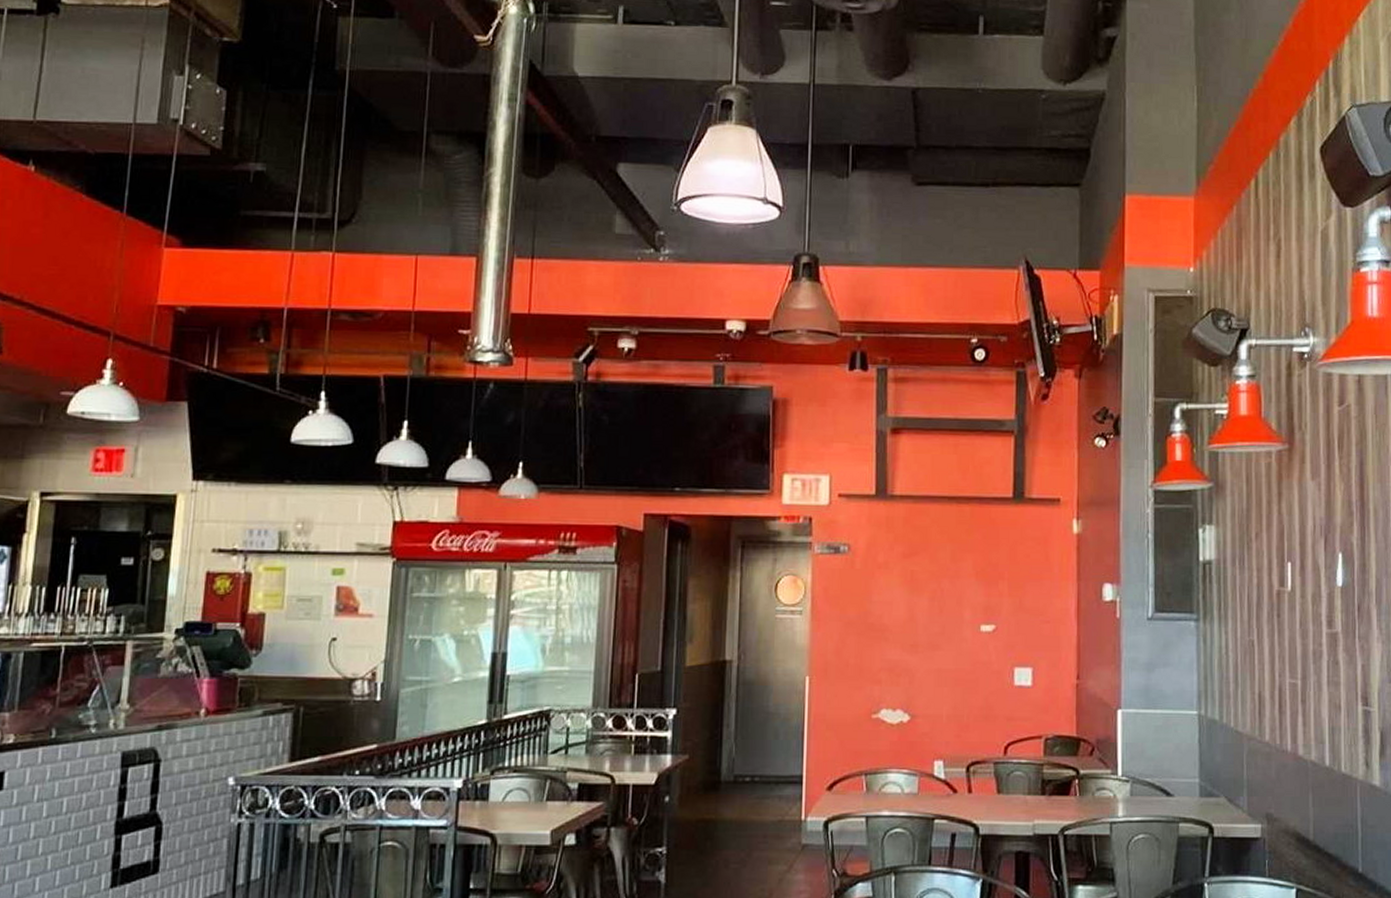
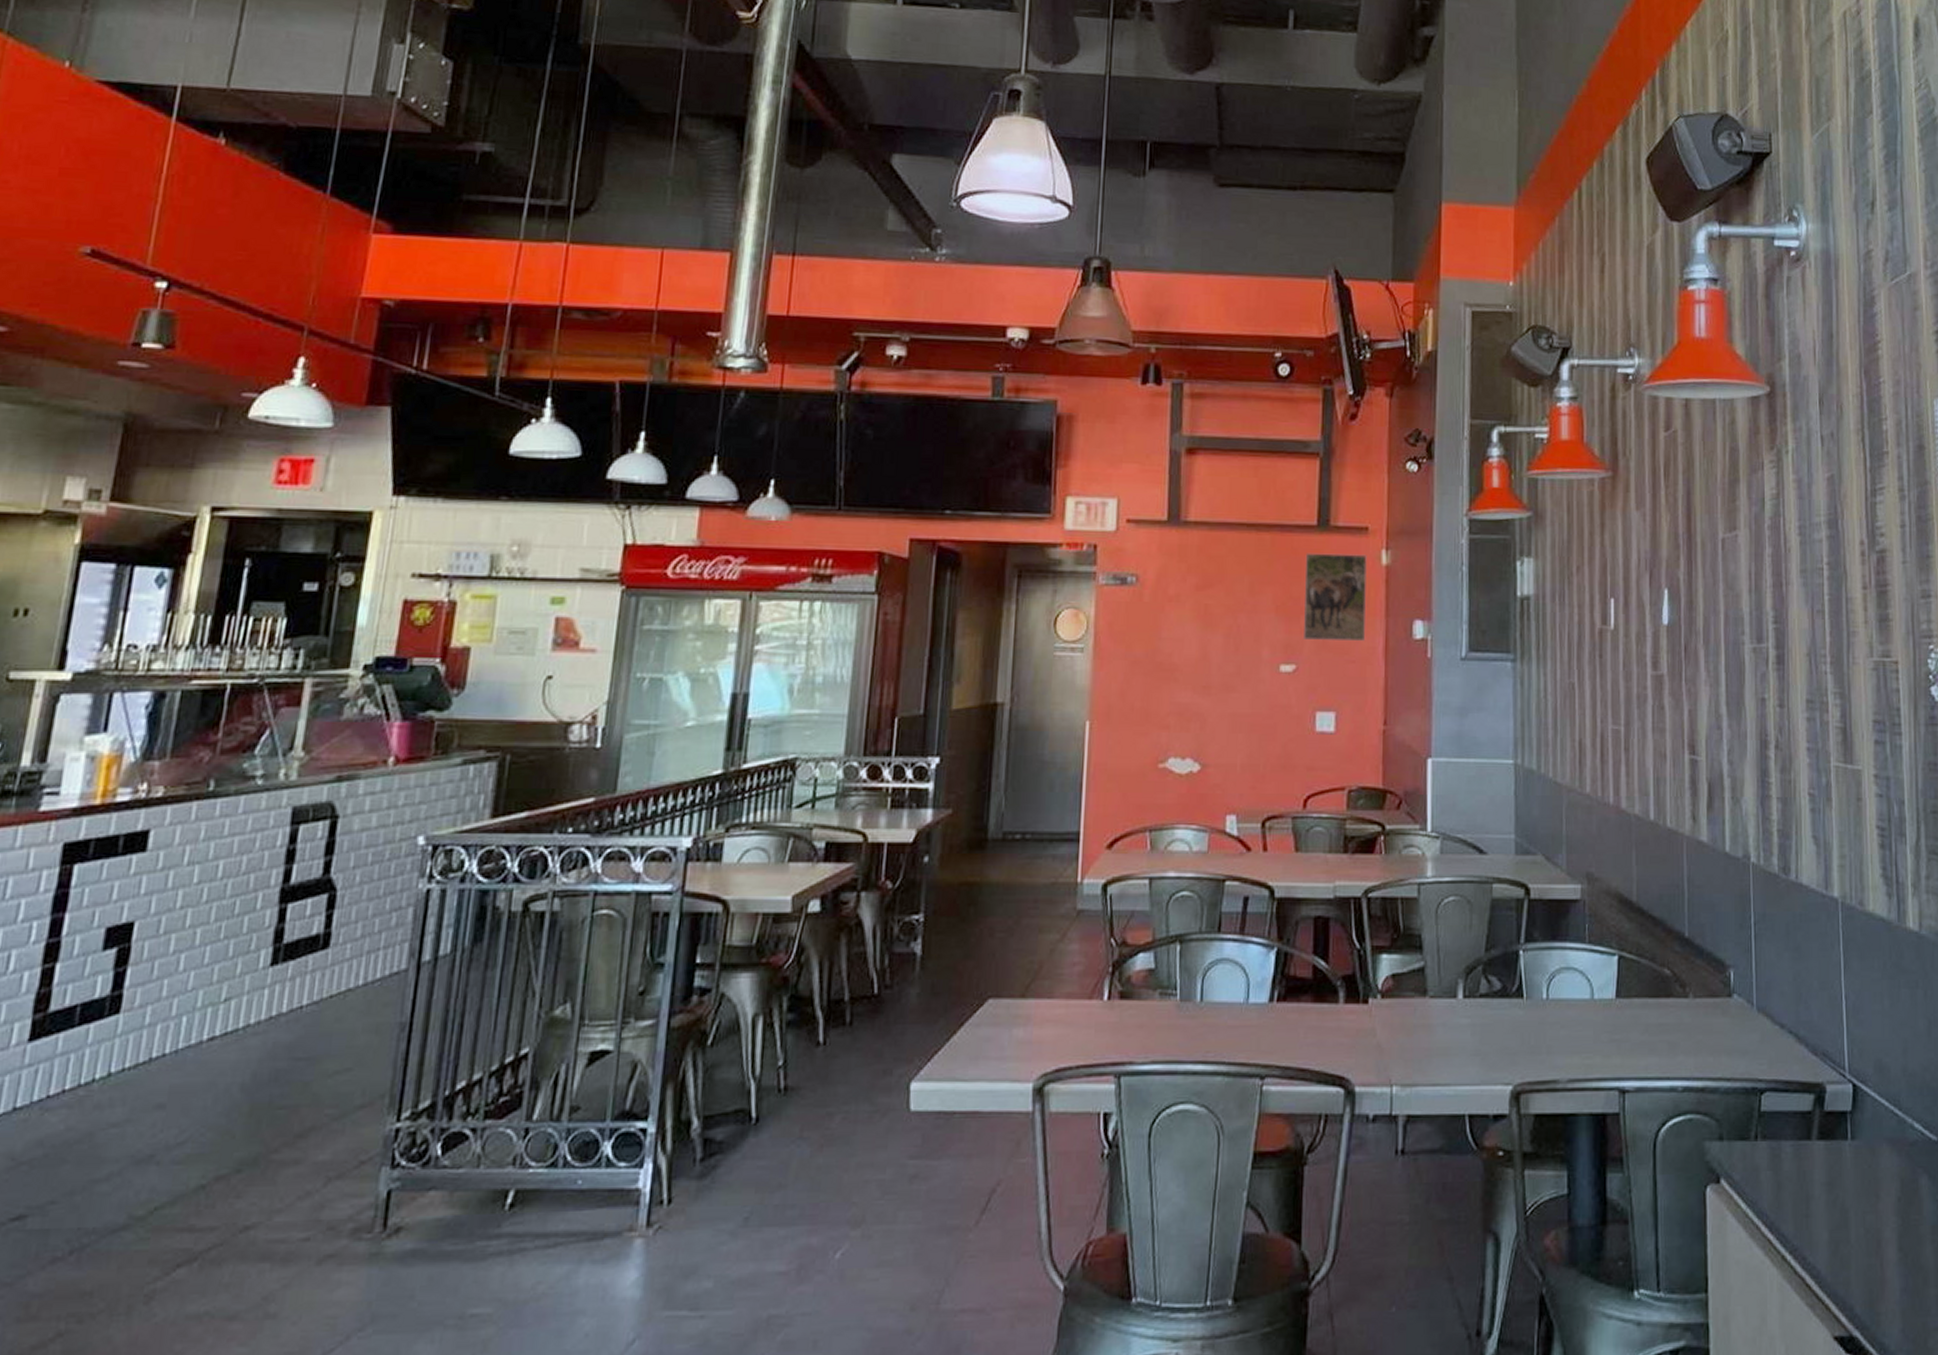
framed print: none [1002,523,1060,603] -> present [1304,553,1368,641]

